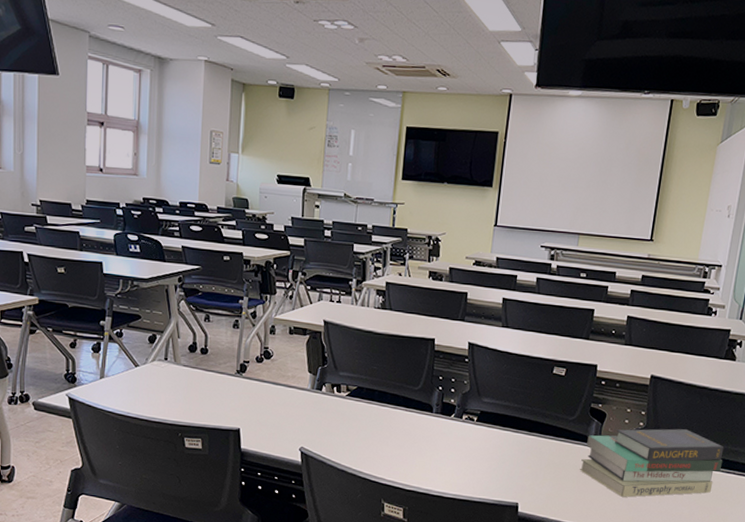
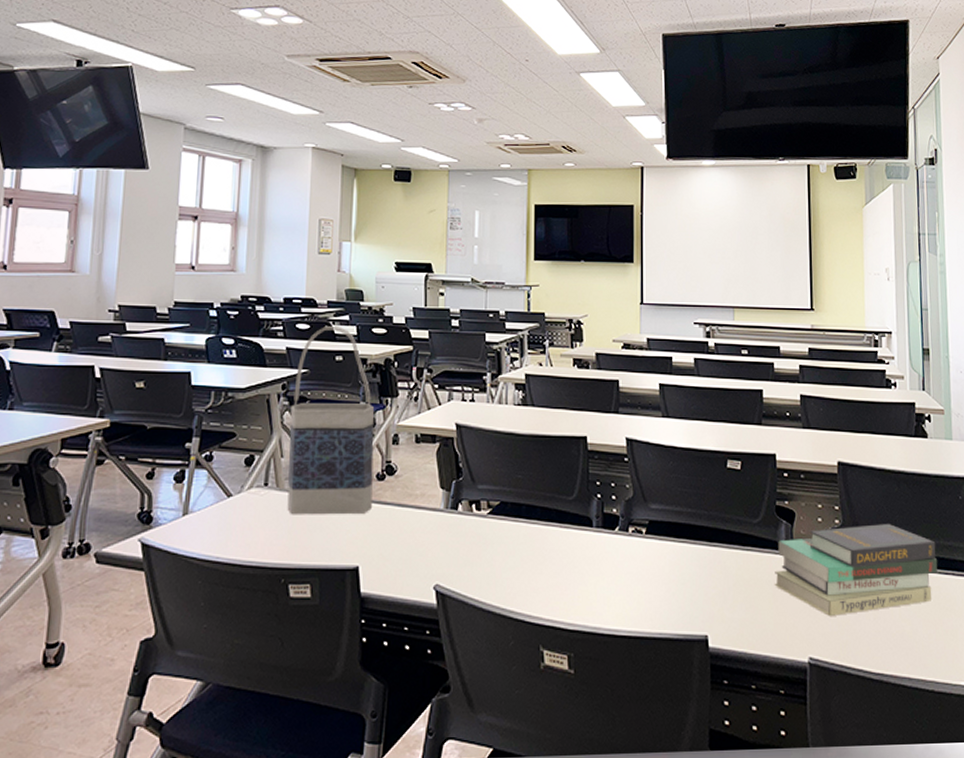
bag: none [183,229,256,388] -> present [287,325,375,514]

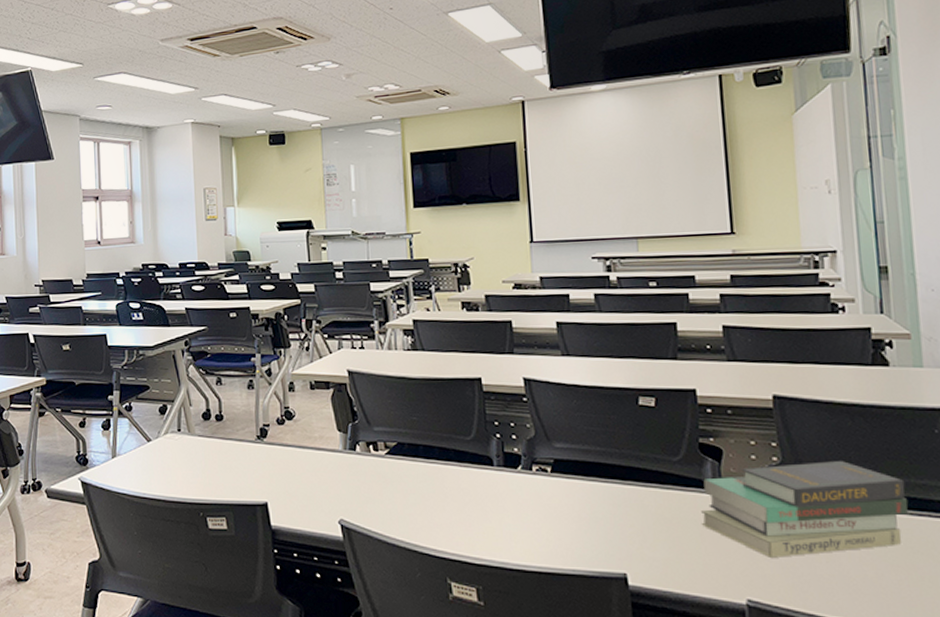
bag: present [287,325,375,514] -> none [194,285,275,456]

